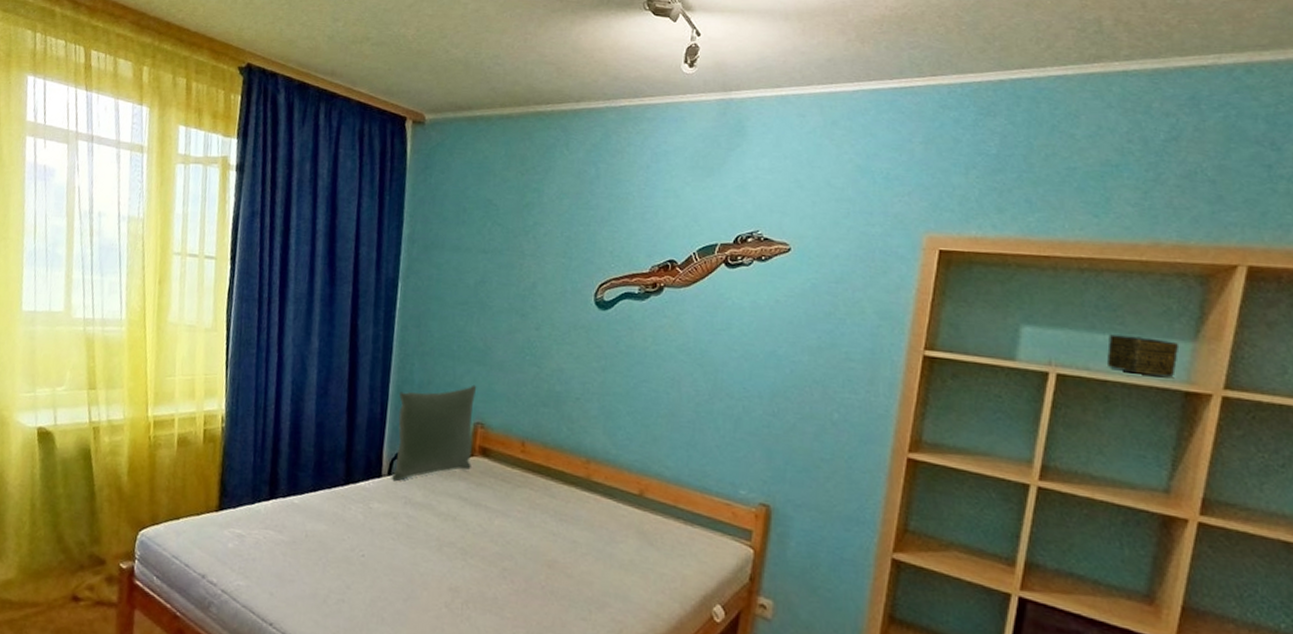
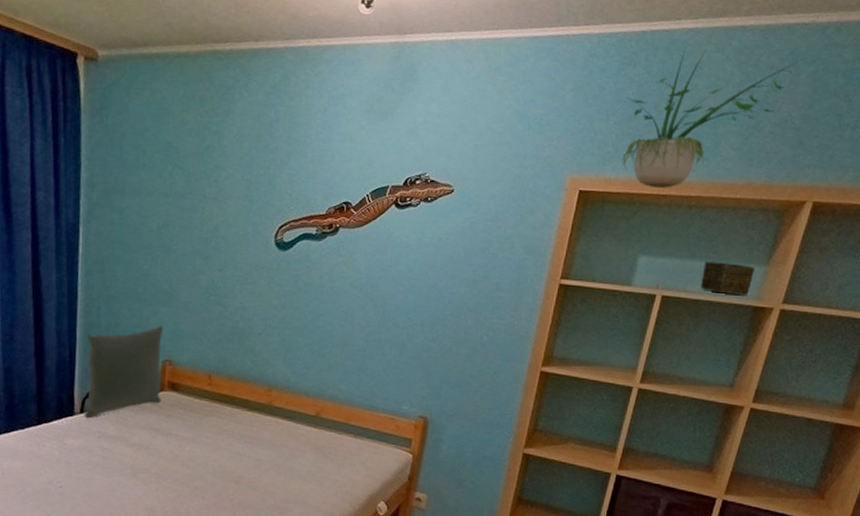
potted plant: none [988,95,1206,249] -> present [621,47,802,188]

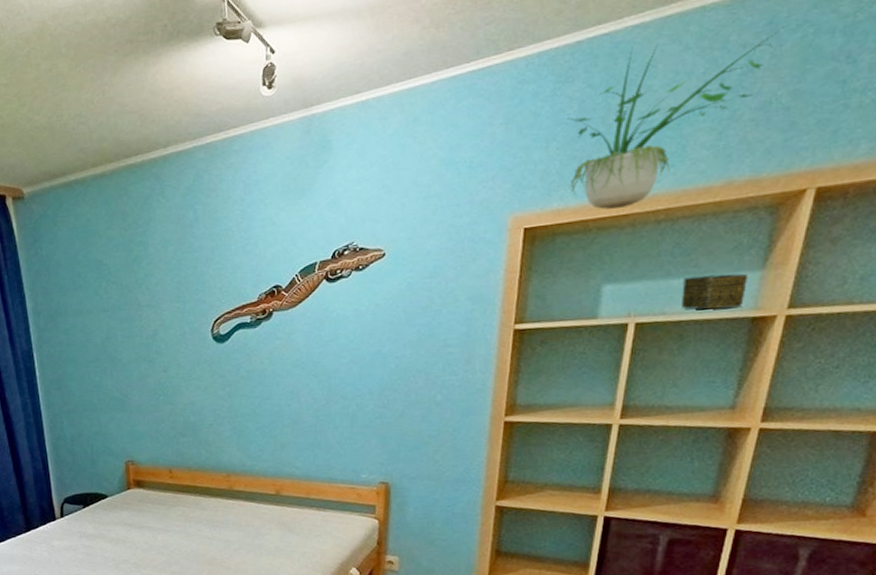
pillow: present [85,325,164,419] -> none [56,429,130,522]

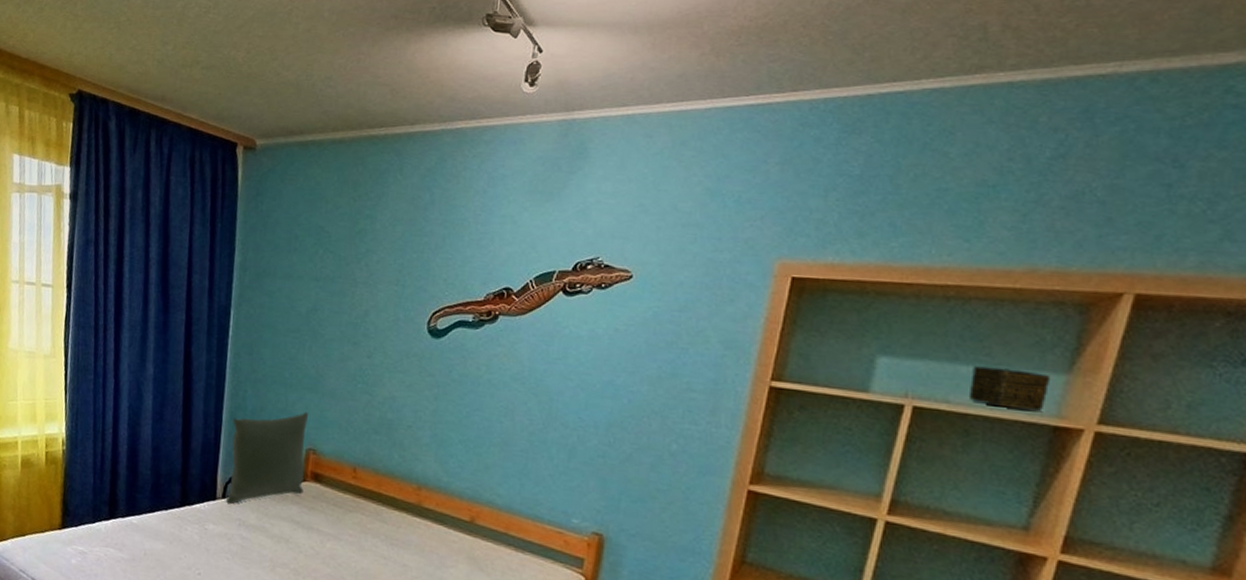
pillow: none [56,429,130,522] -> present [226,411,309,504]
potted plant: present [567,26,784,210] -> none [847,110,1101,276]

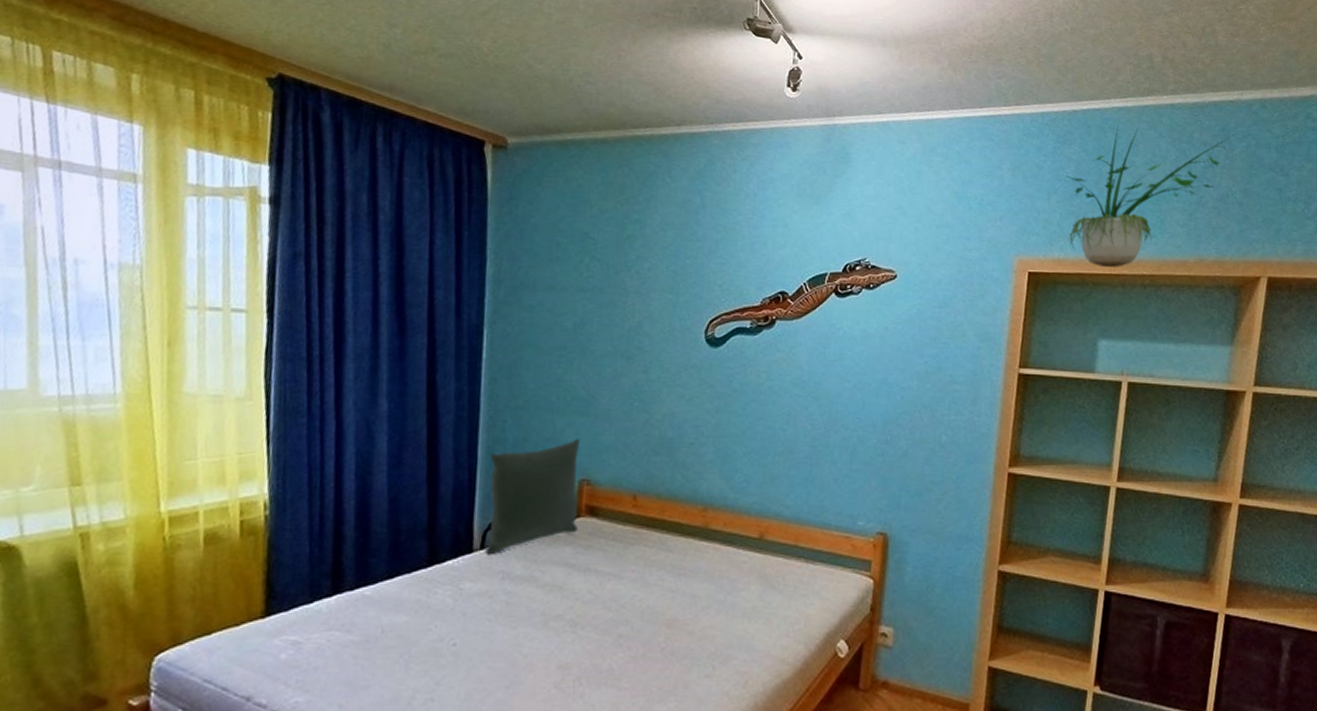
potted plant: none [847,110,1101,276] -> present [1065,125,1234,267]
decorative box: present [968,366,1051,411] -> none [1166,343,1221,378]

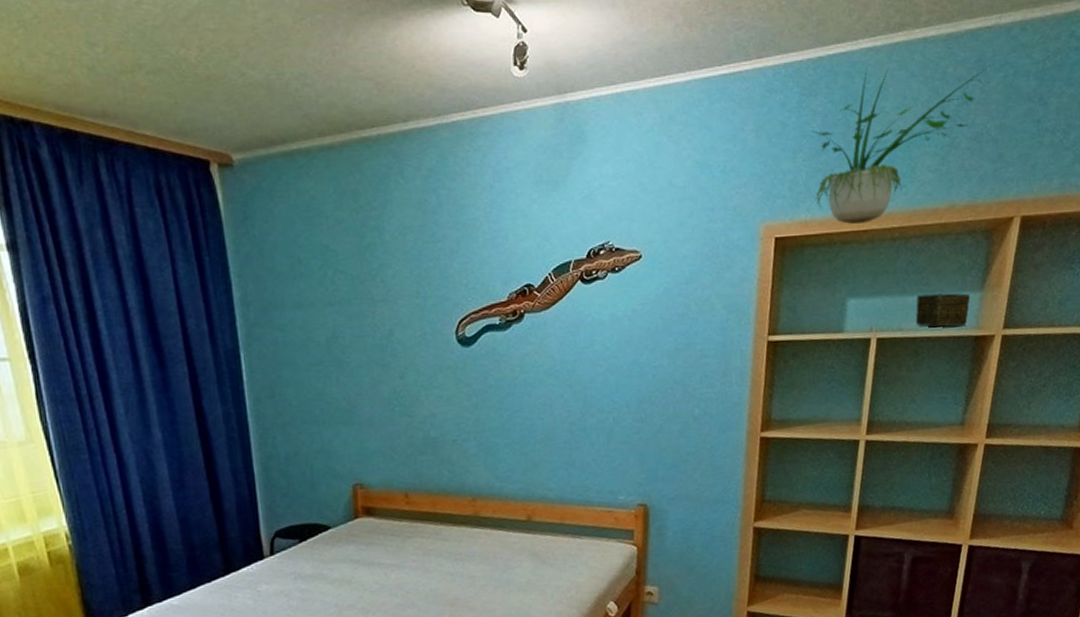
pillow: present [486,438,581,556] -> none [266,446,358,560]
decorative box: none [1166,343,1221,378] -> present [915,293,971,328]

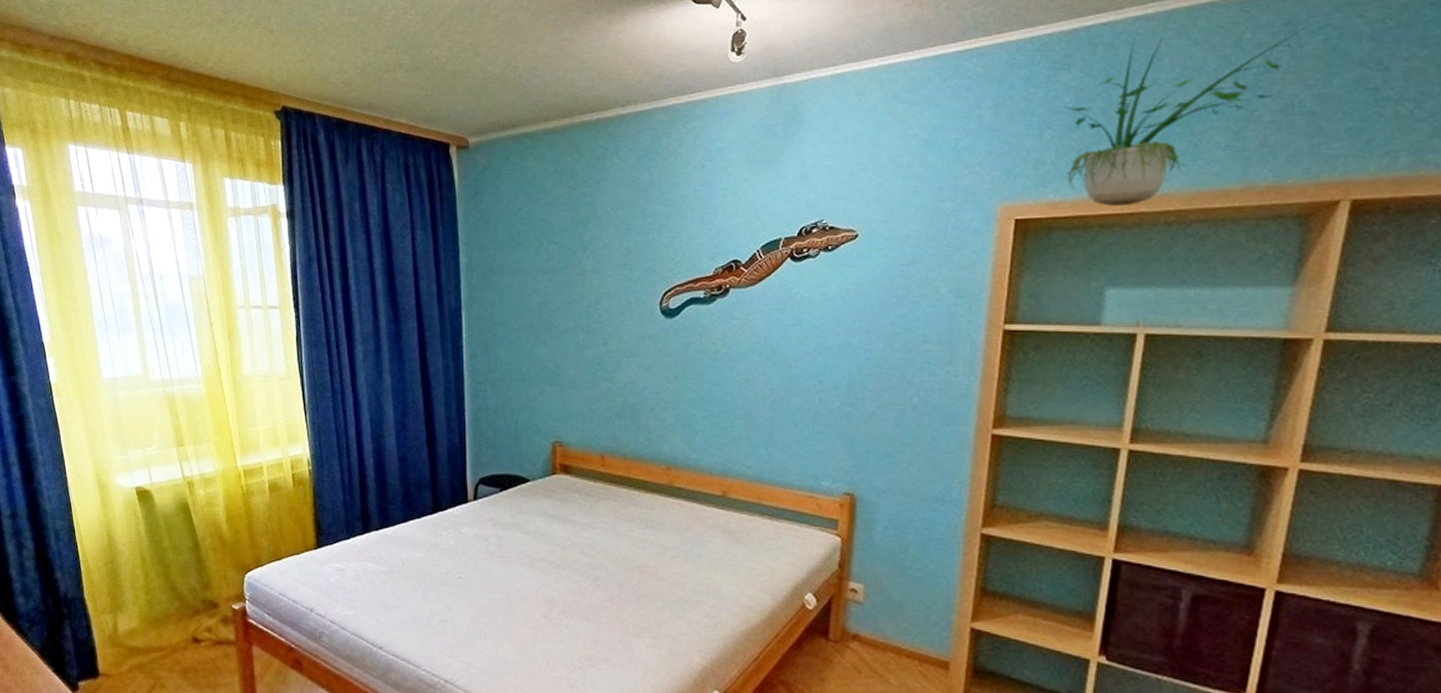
decorative box: present [915,293,971,328] -> none [1198,287,1277,326]

